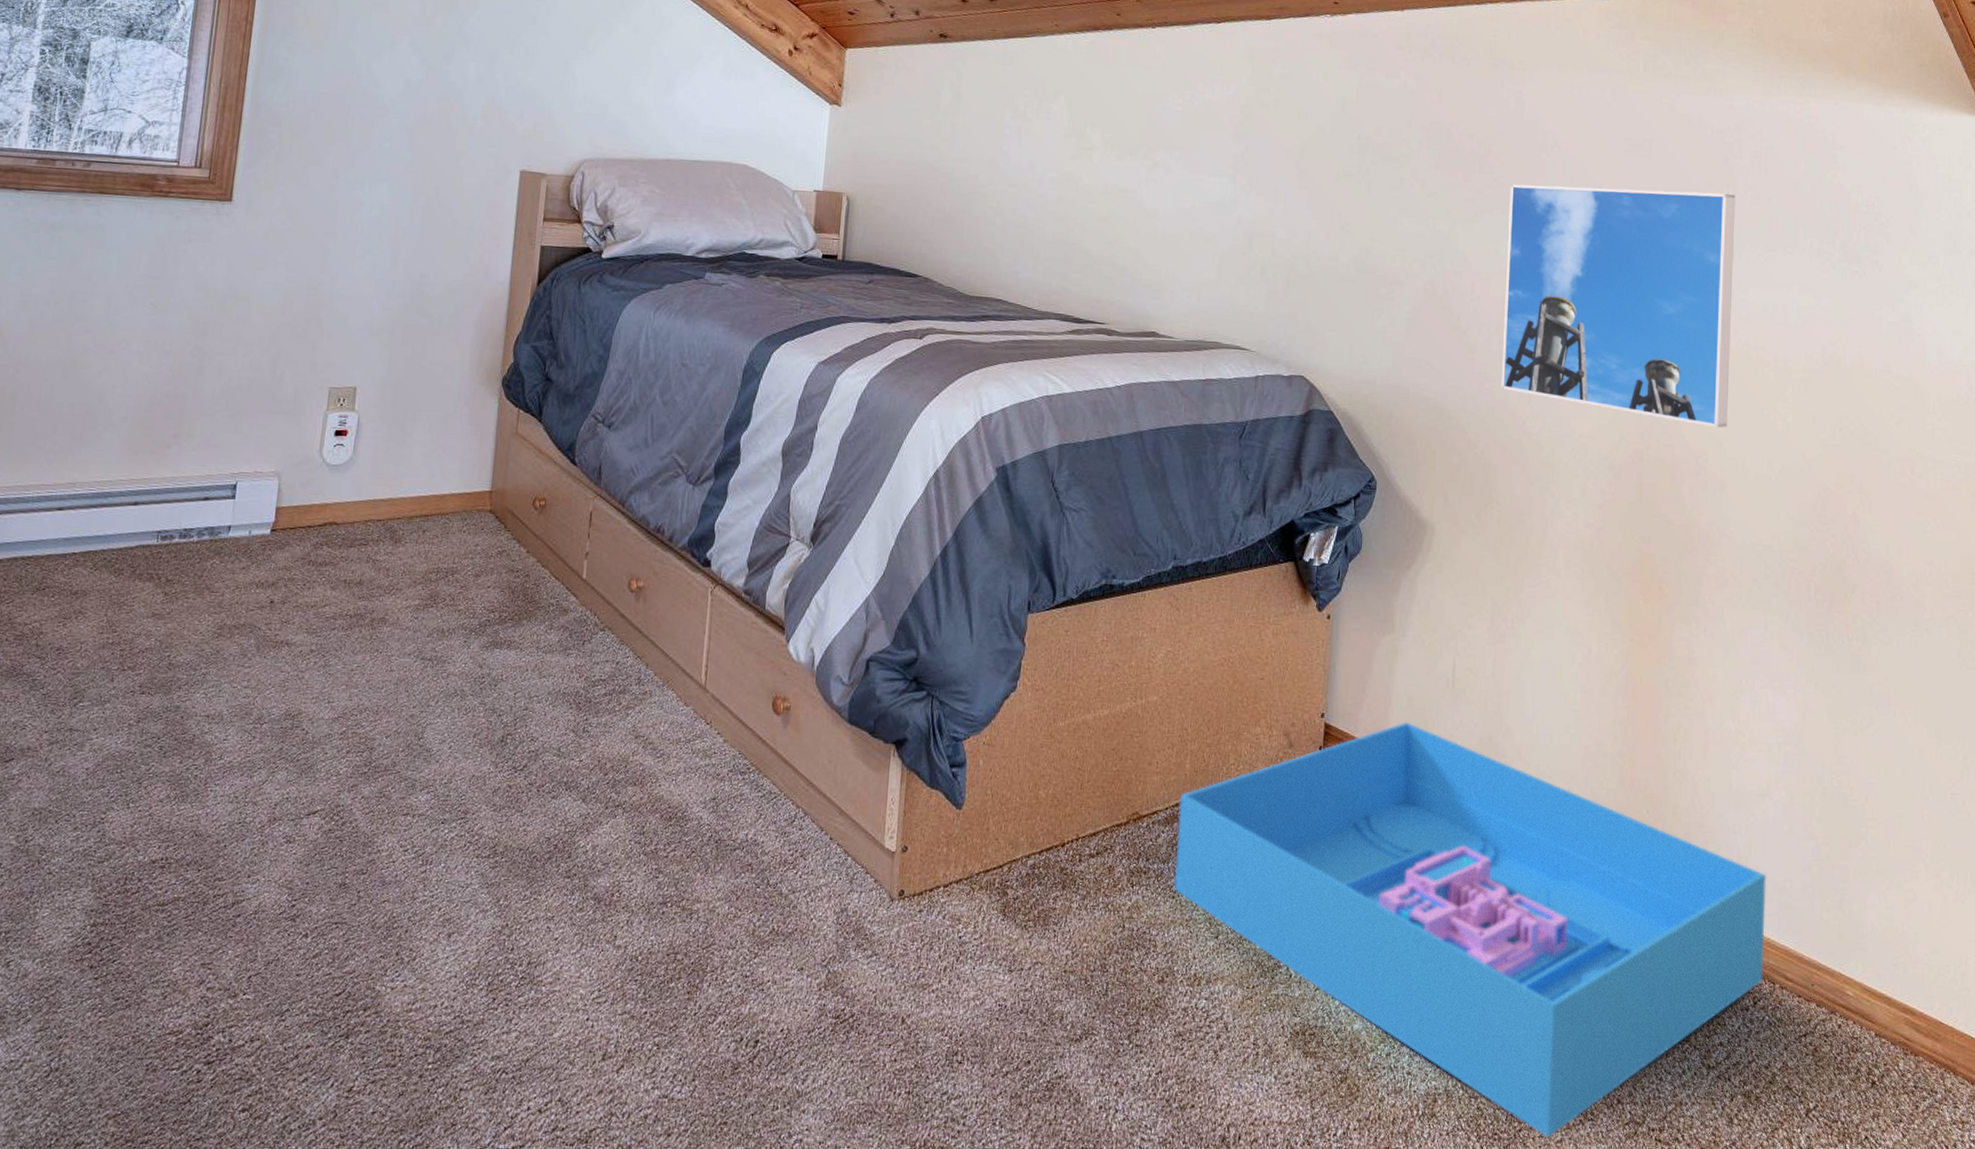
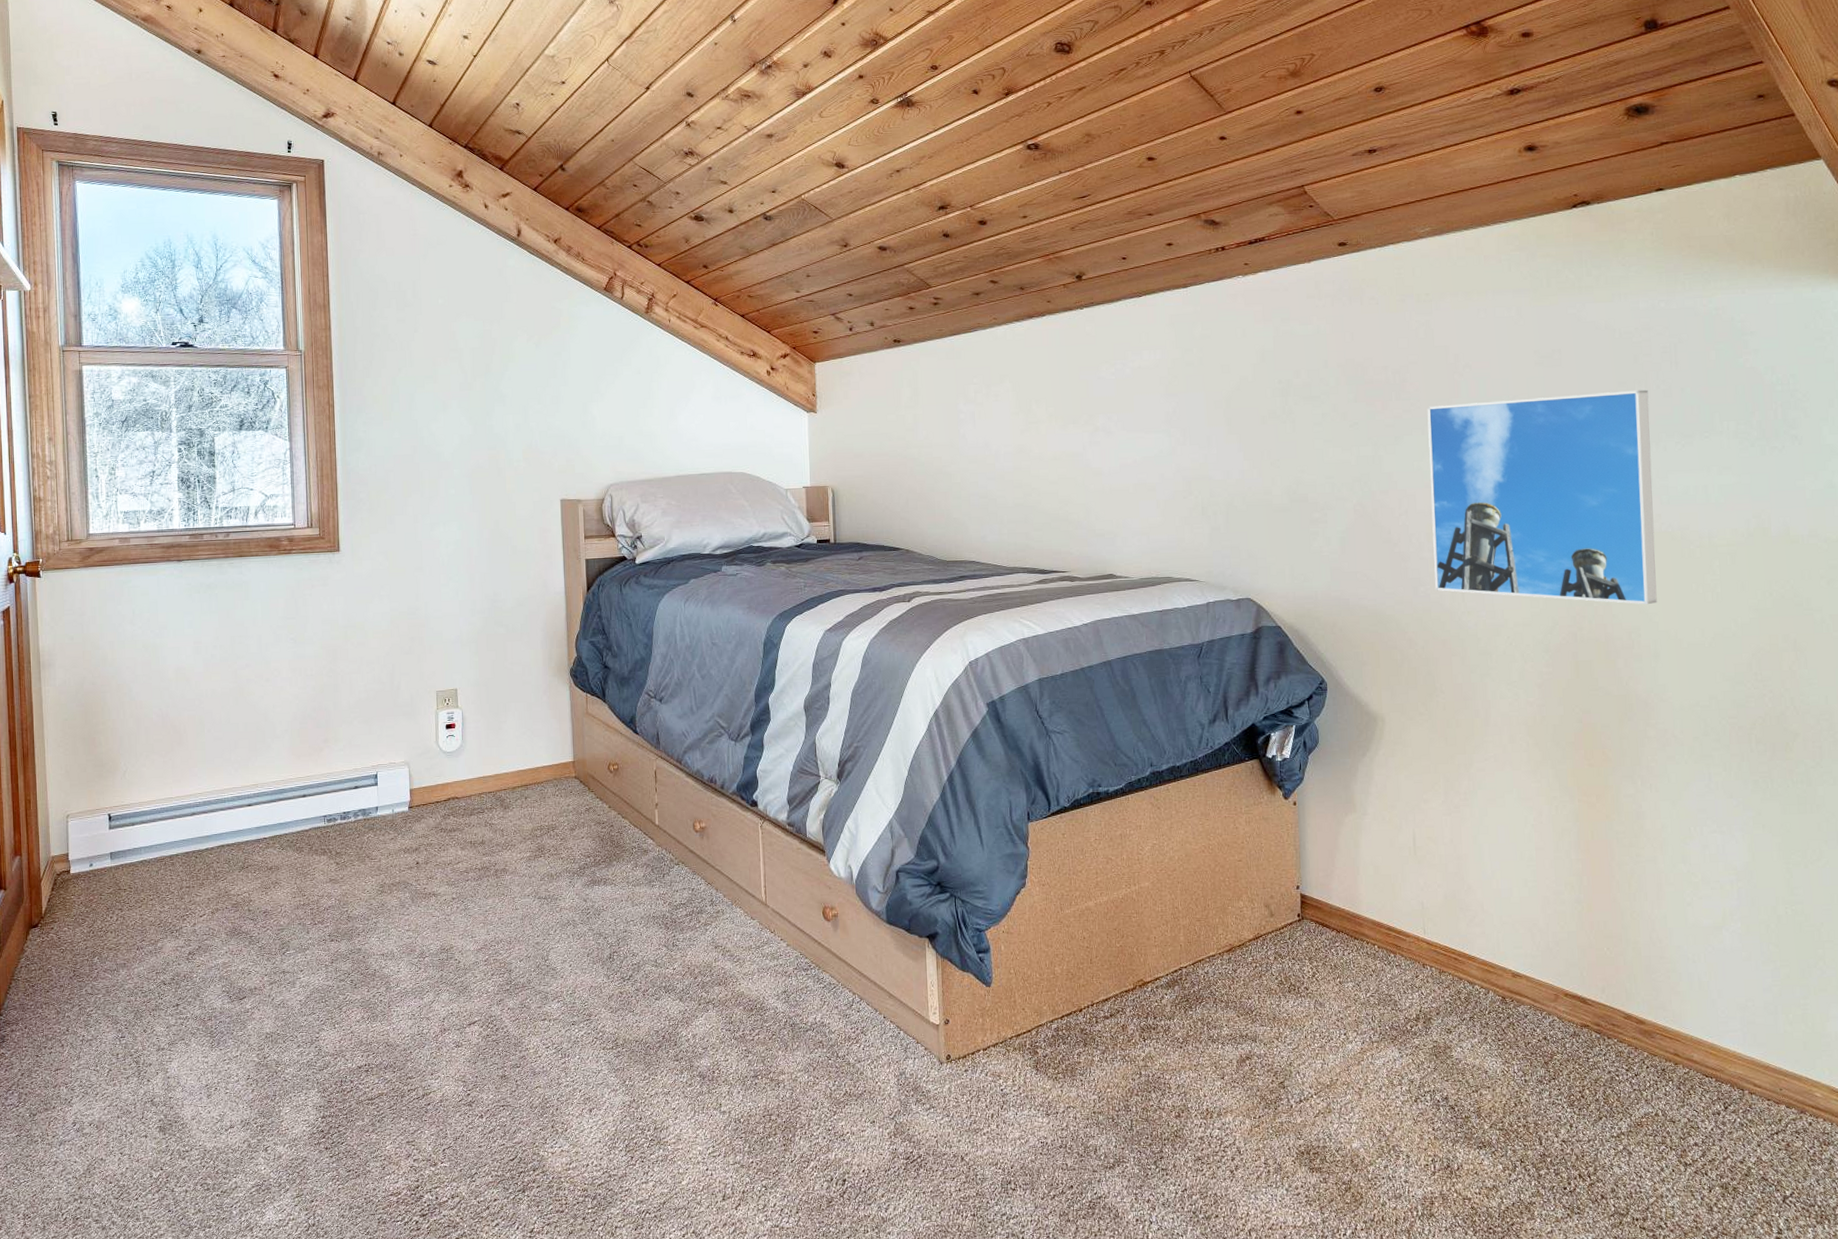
storage bin: present [1174,721,1767,1138] -> none [1178,887,1732,1230]

